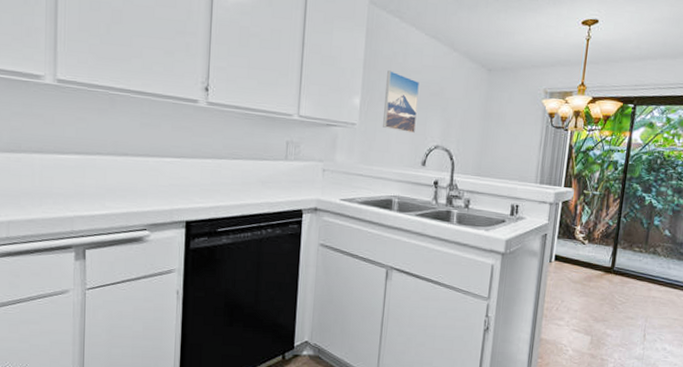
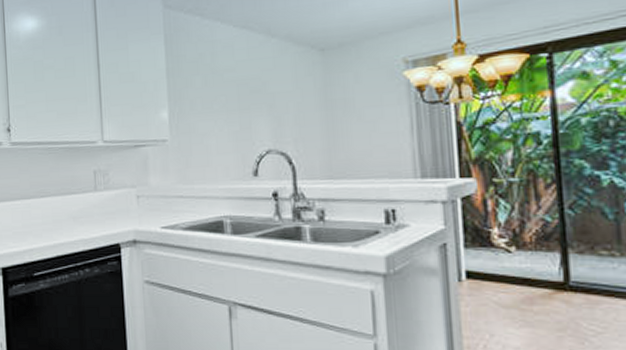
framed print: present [383,70,419,134] -> none [195,74,238,141]

